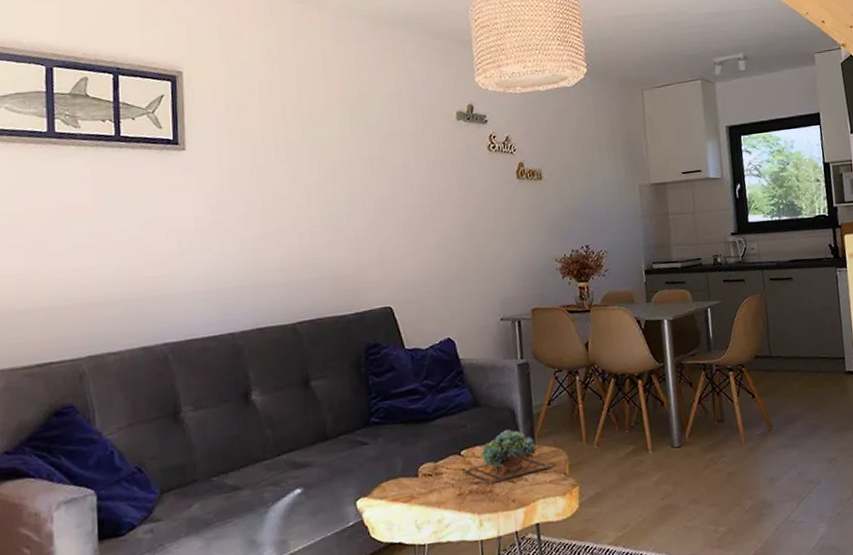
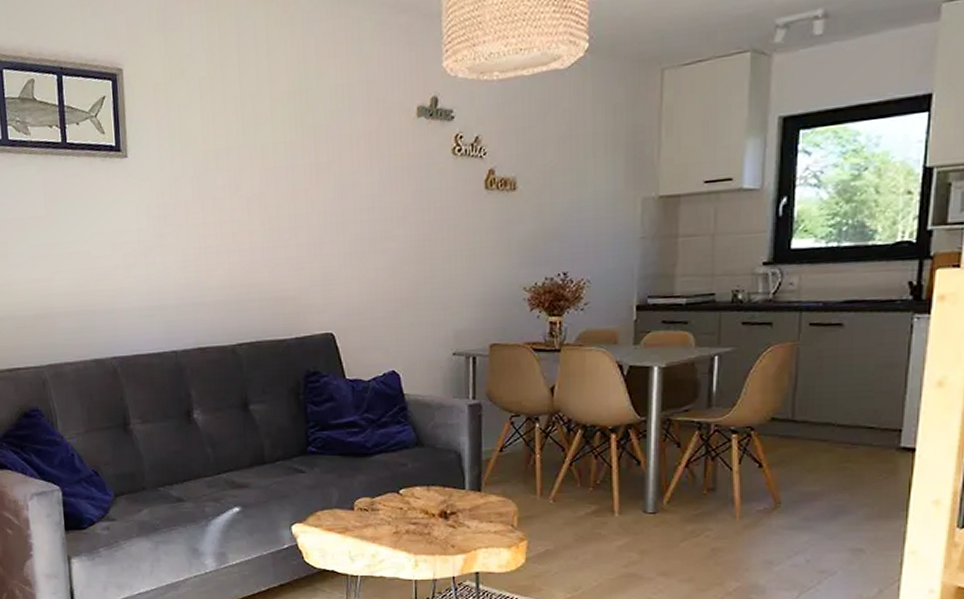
succulent plant: present [462,429,553,484] -> none [400,472,500,526]

